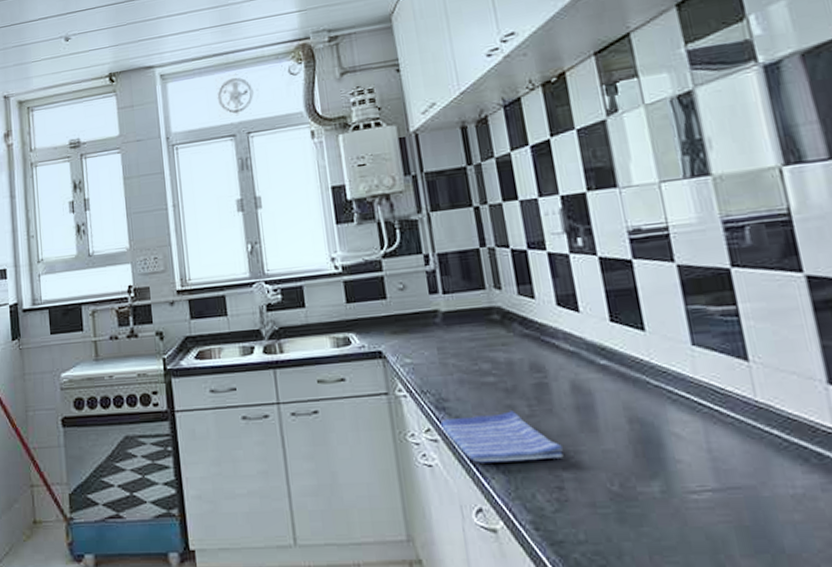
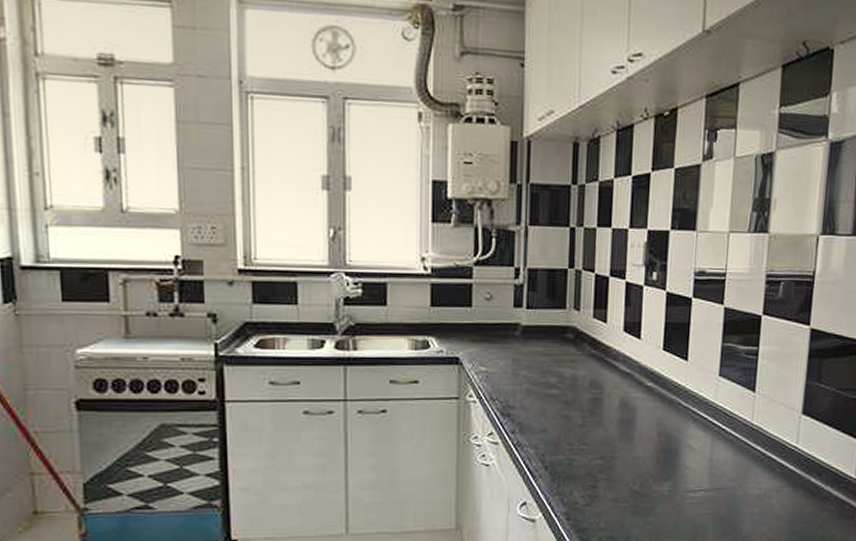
dish towel: present [441,411,563,463] -> none [503,420,602,464]

